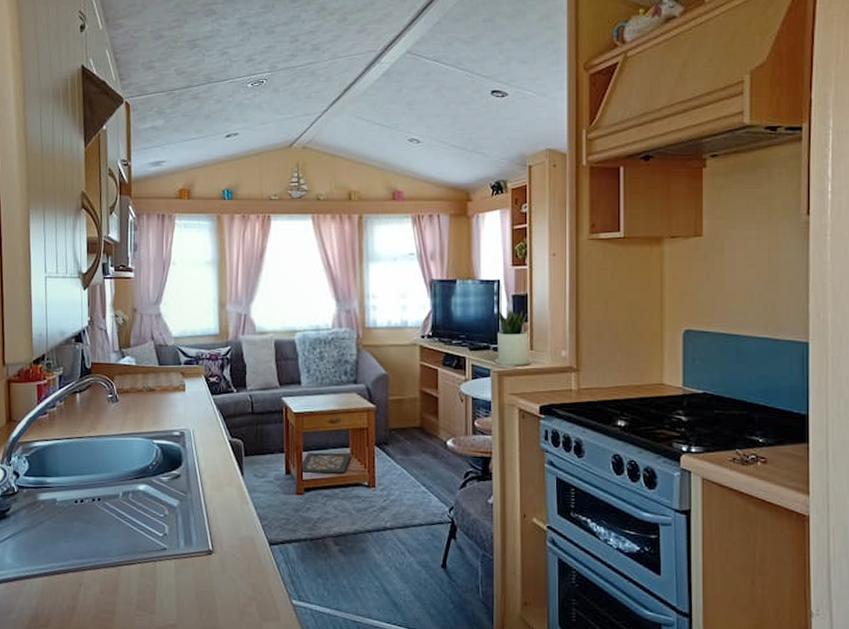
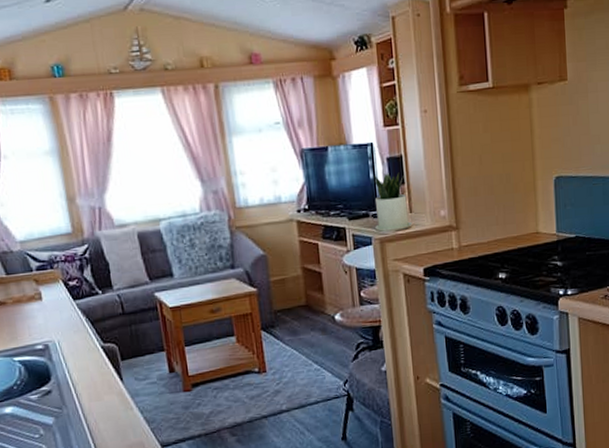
decorative tray: present [300,452,352,474] -> none [184,341,238,370]

